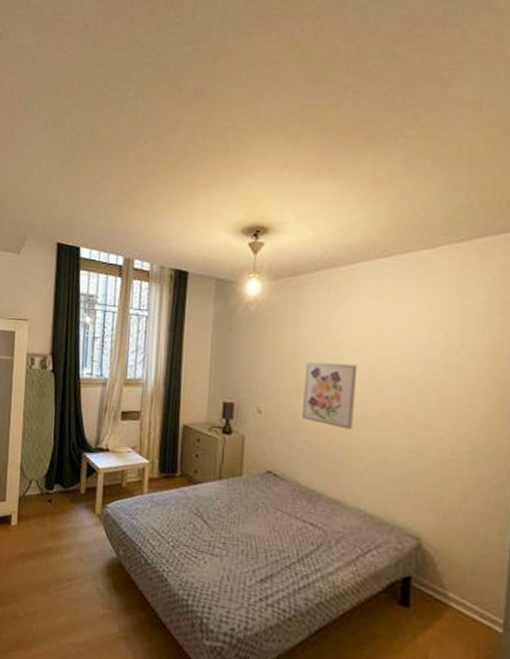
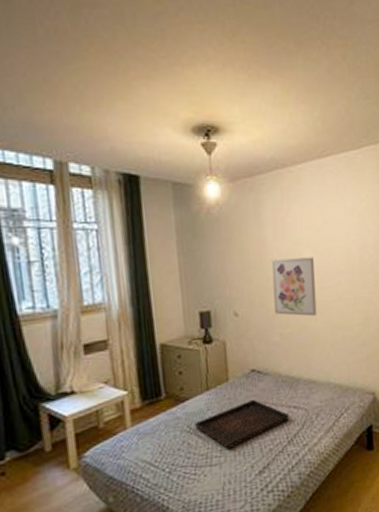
serving tray: none [203,501,304,545] -> present [194,399,290,450]

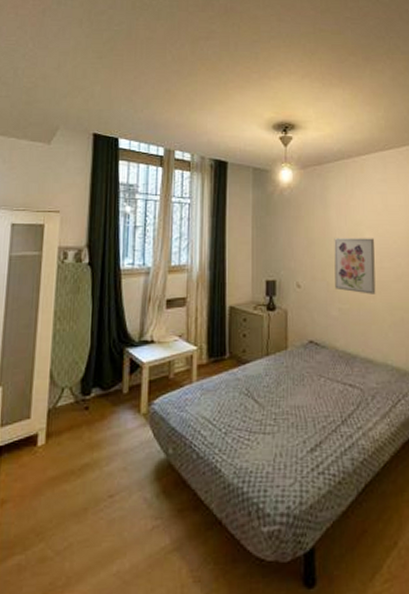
serving tray: present [194,399,290,450] -> none [253,371,345,420]

